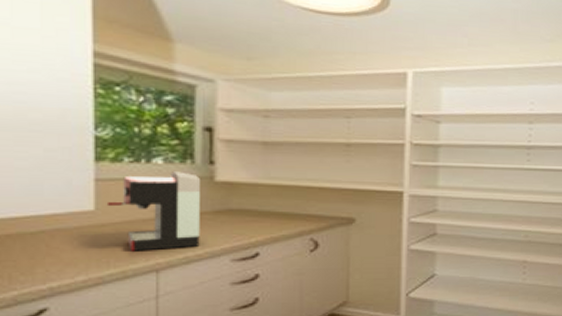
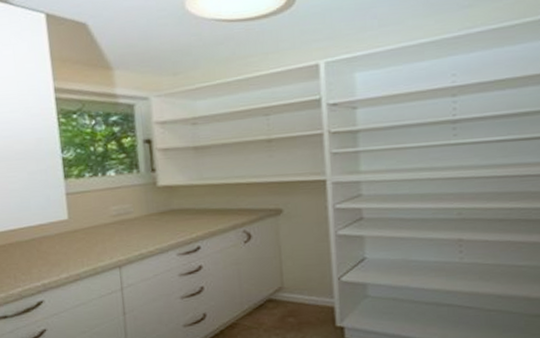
coffee maker: present [106,171,200,251] -> none [76,180,151,251]

